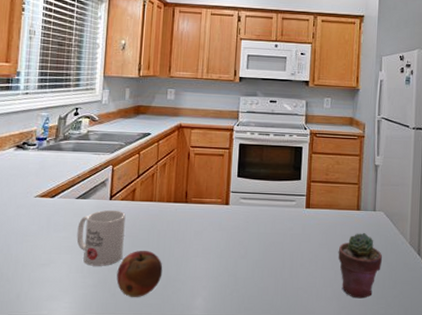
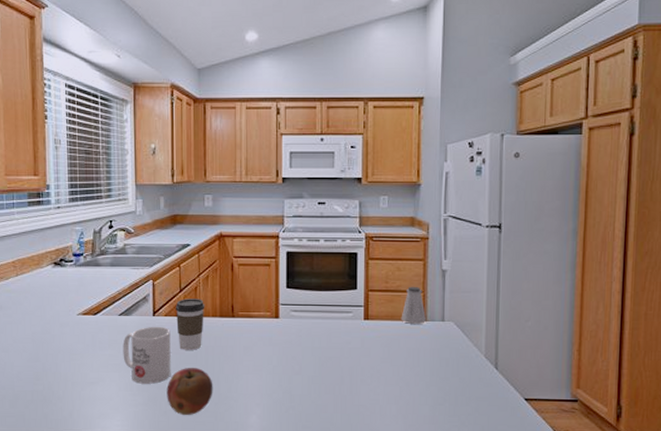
coffee cup: none [132,184,161,234] -> present [175,299,205,350]
saltshaker: none [338,178,361,213] -> present [401,286,427,324]
potted succulent: present [338,233,383,299] -> none [402,346,454,416]

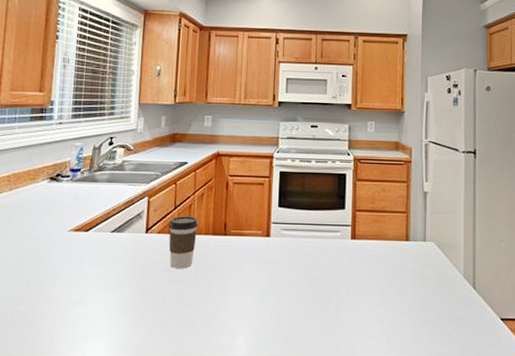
mug: present [123,326,171,384] -> none [111,243,162,304]
fruit: present [166,367,213,416] -> none [153,286,202,338]
saltshaker: present [401,286,427,324] -> none [386,207,410,244]

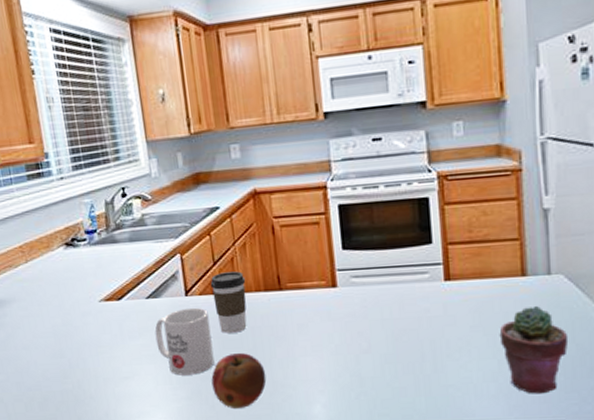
mug: none [111,243,162,304] -> present [154,307,215,376]
fruit: none [153,286,202,338] -> present [211,352,267,410]
potted succulent: none [387,265,435,337] -> present [499,306,569,394]

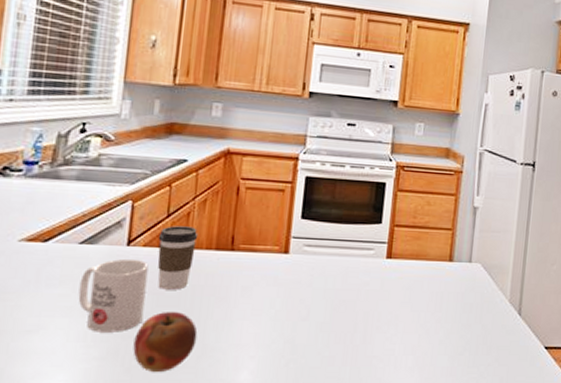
potted succulent: present [499,306,569,394] -> none [423,289,477,368]

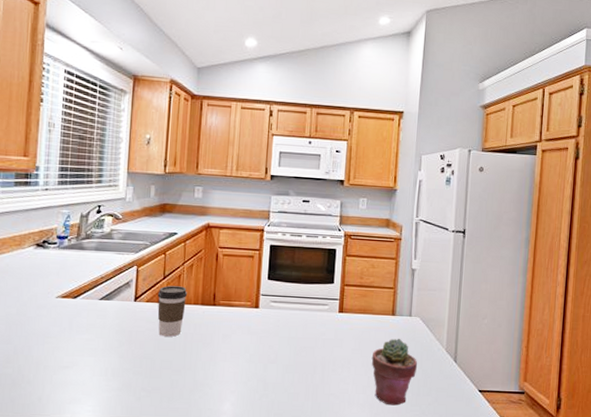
mug: present [78,258,149,332] -> none [100,311,151,369]
fruit: present [133,311,198,373] -> none [142,353,190,402]
potted succulent: none [423,289,477,368] -> present [371,339,418,406]

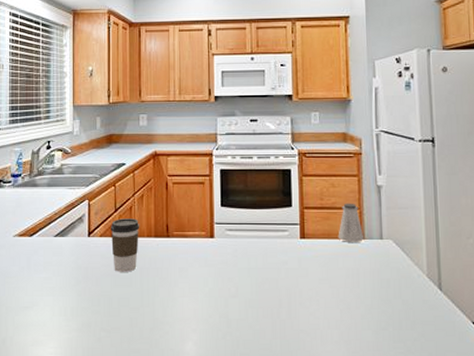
potted succulent: present [371,339,418,406] -> none [342,265,396,342]
saltshaker: none [372,282,396,318] -> present [338,203,365,242]

